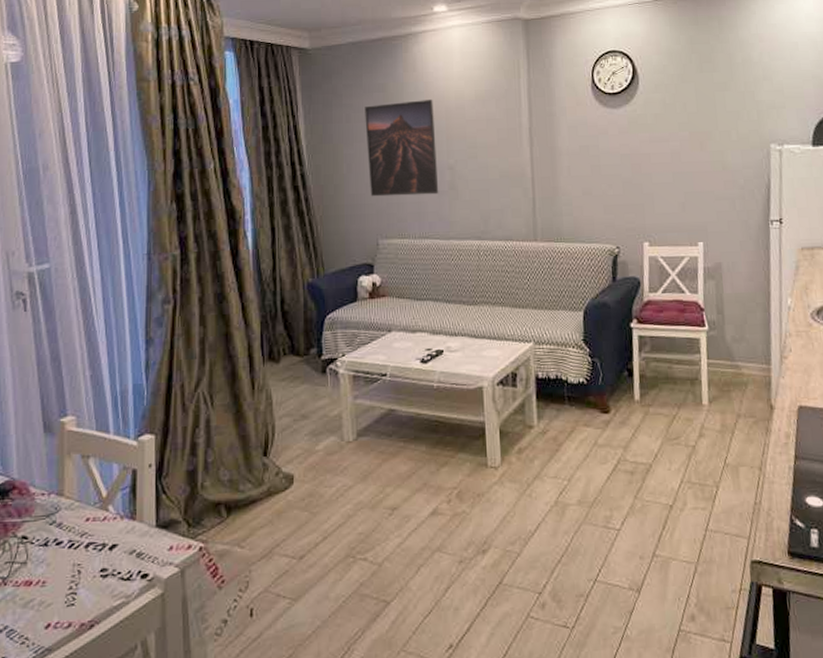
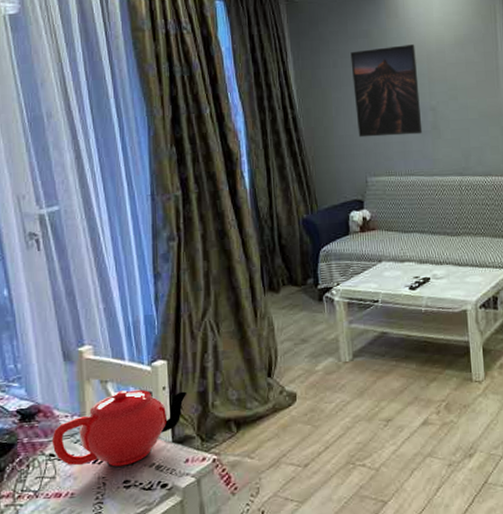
teapot: none [25,466,175,553] -> present [52,389,187,467]

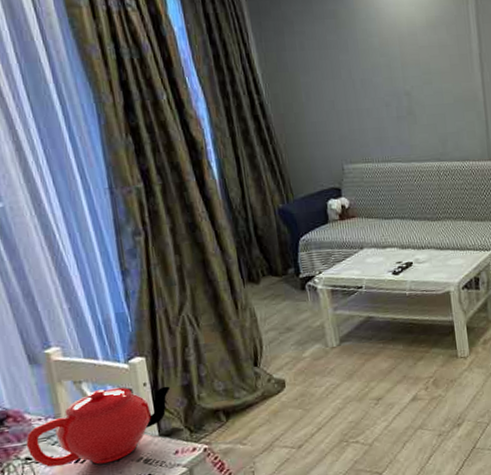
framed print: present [350,44,423,138] -> none [317,26,398,124]

